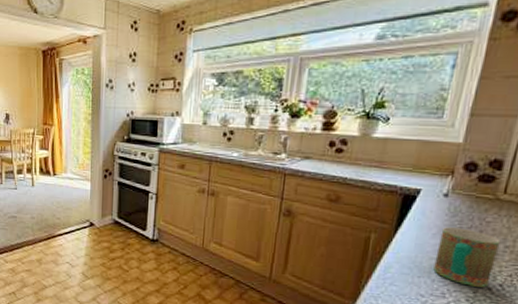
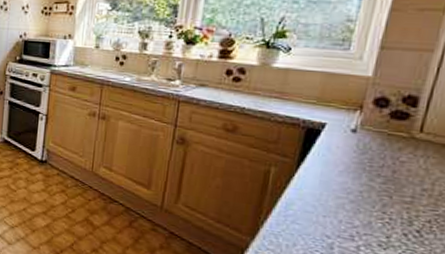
mug: present [433,227,501,287] -> none [340,165,417,233]

